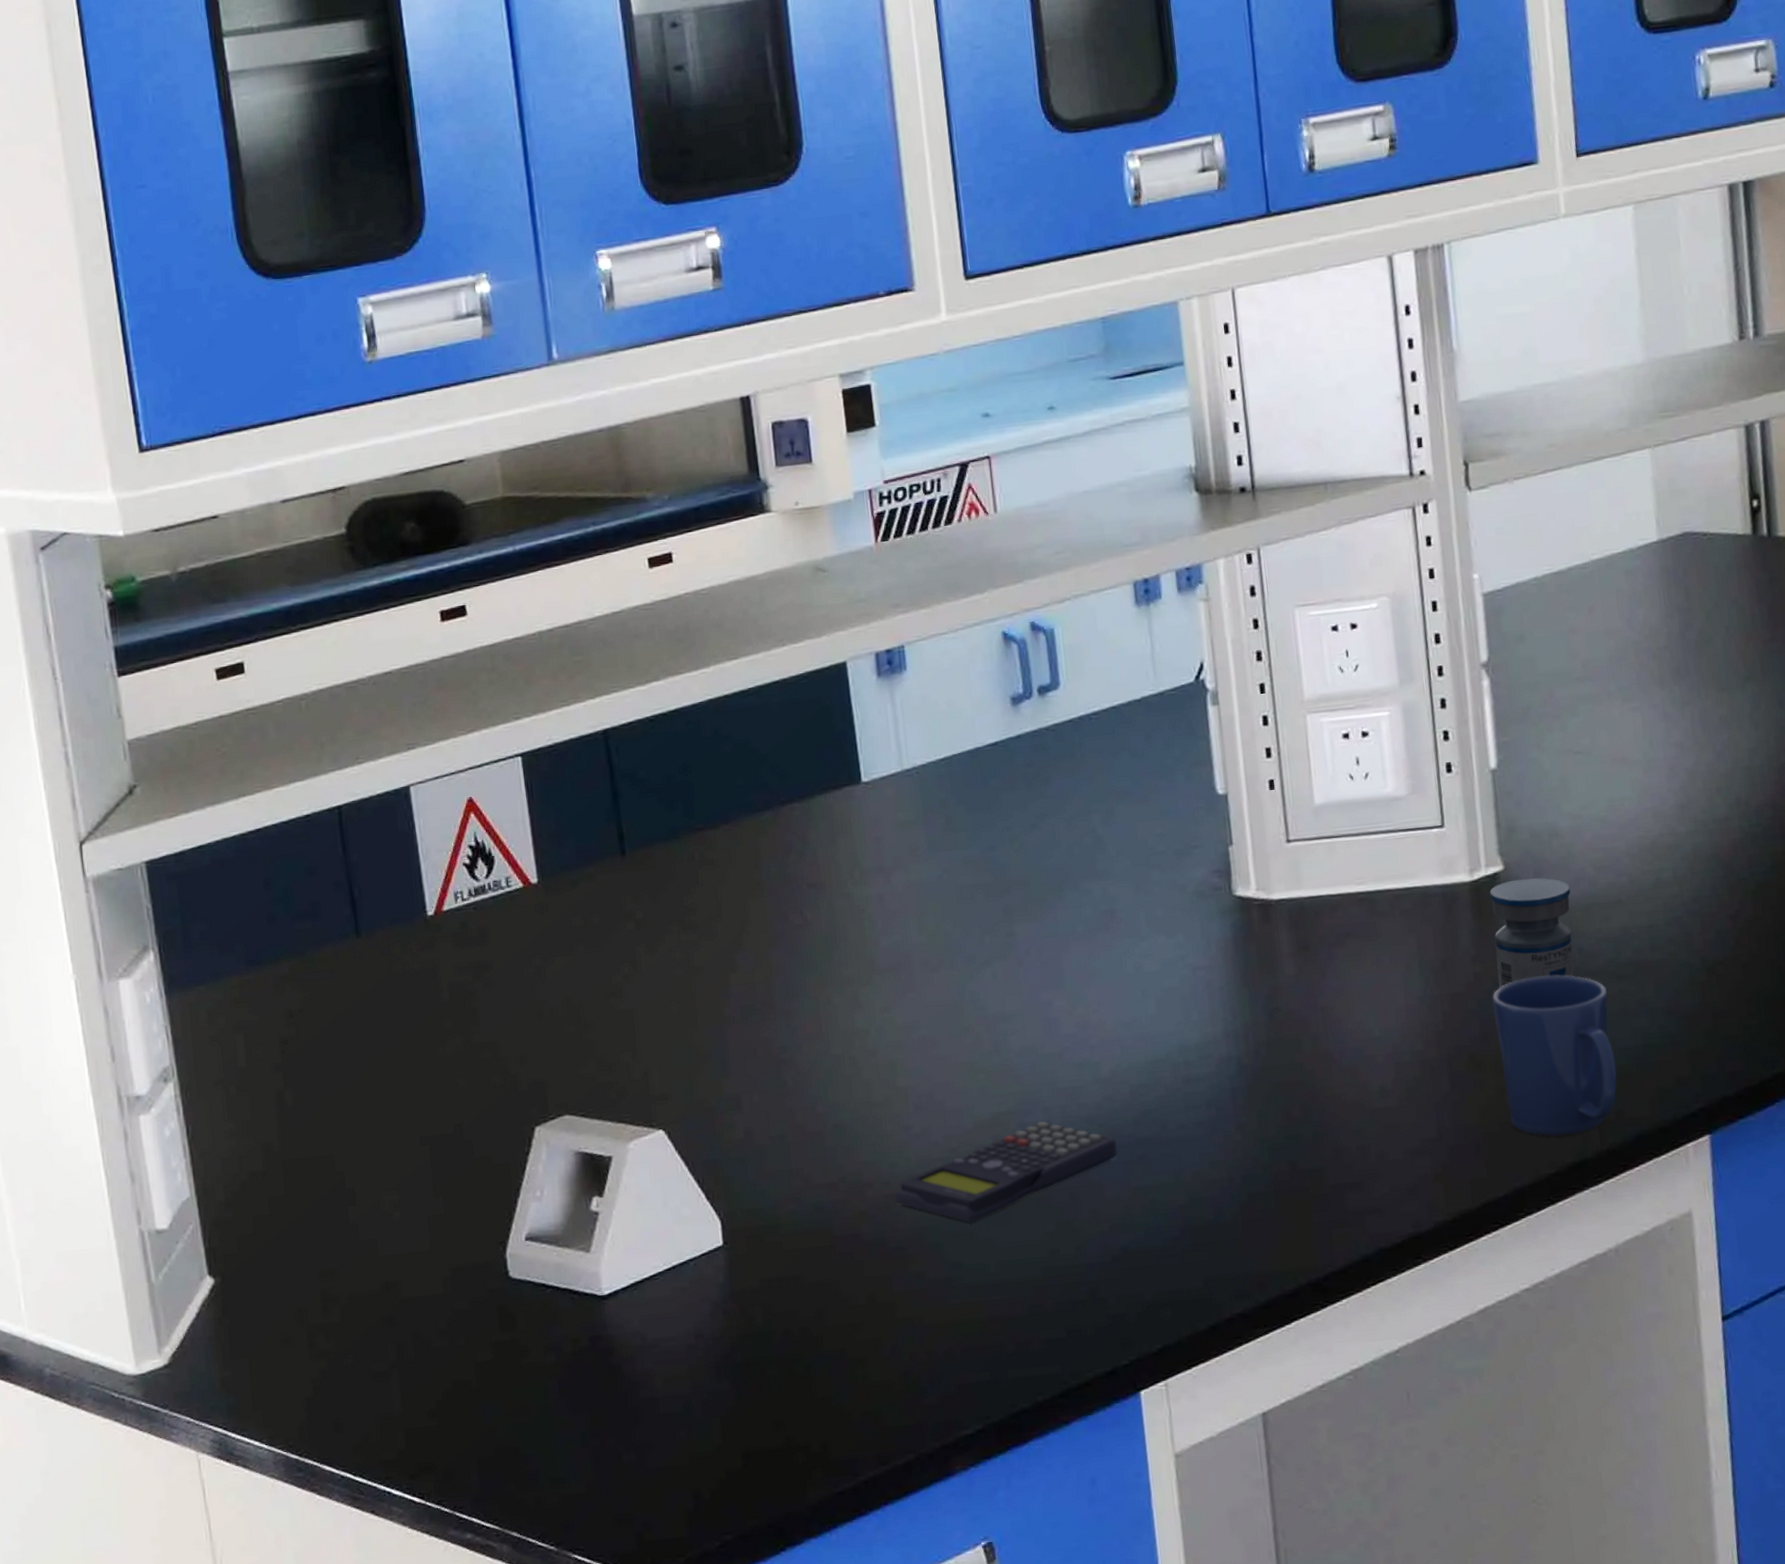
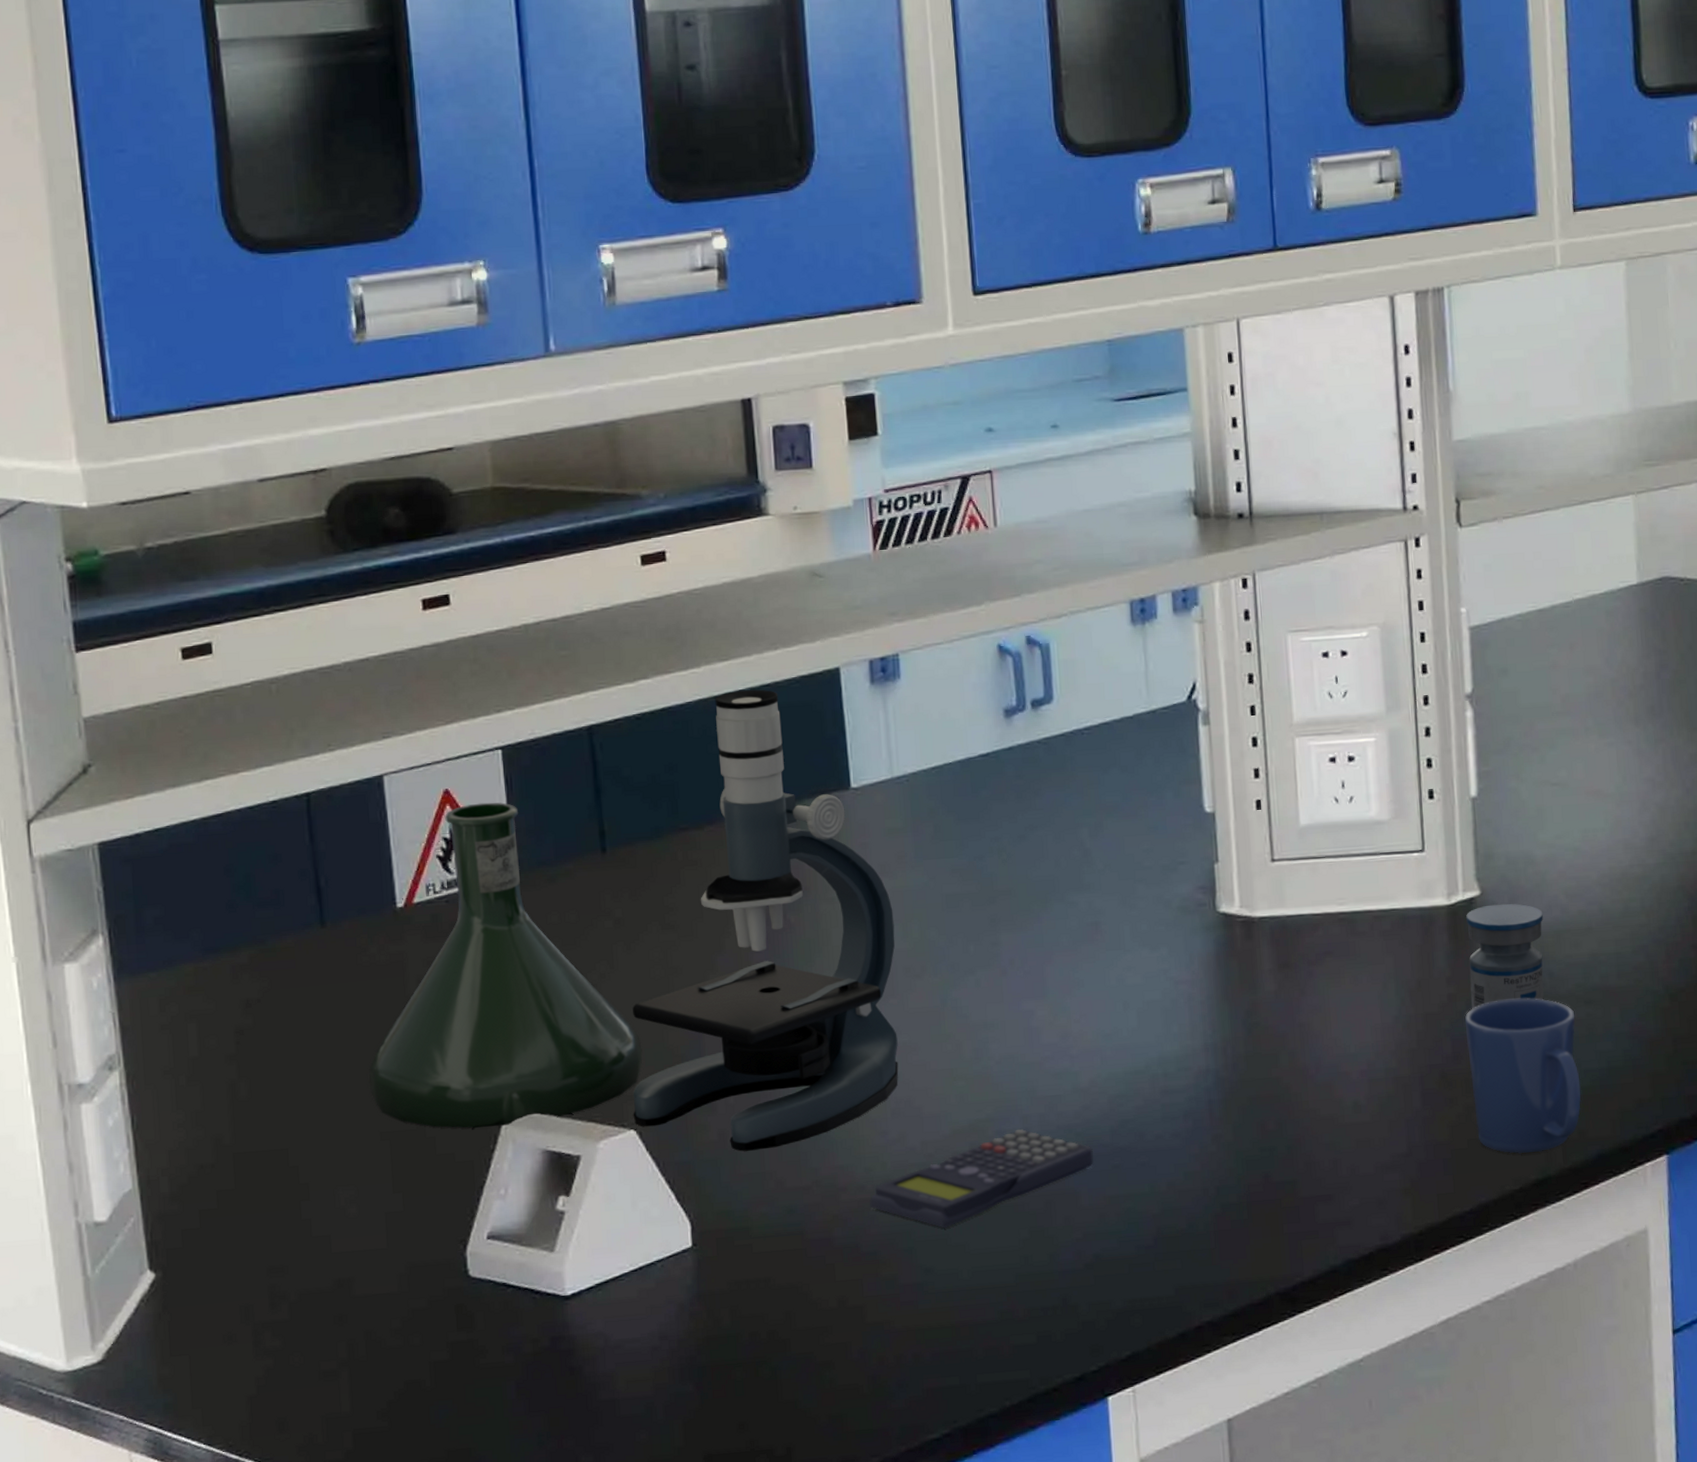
flask: none [407,809,668,1132] -> present [369,802,643,1128]
microscope: none [657,686,919,1149] -> present [632,689,899,1152]

